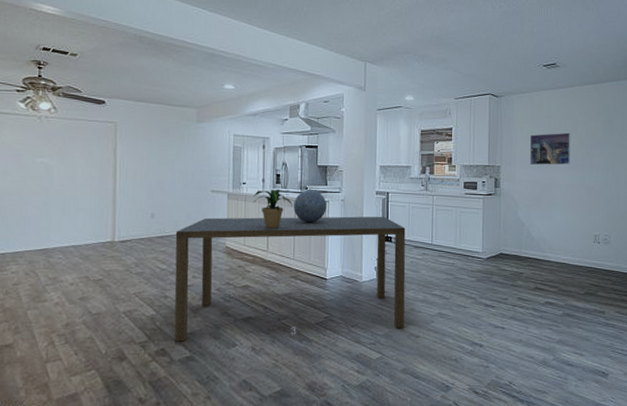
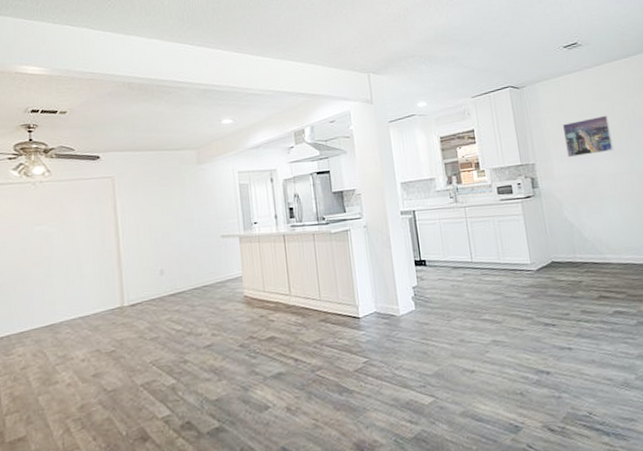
dining table: present [174,216,406,342] -> none [188,238,456,412]
potted plant: present [253,190,293,229] -> none [267,225,311,270]
decorative sphere: present [294,190,327,223] -> none [312,219,349,257]

